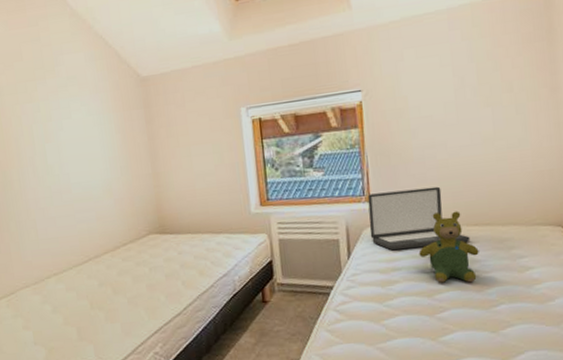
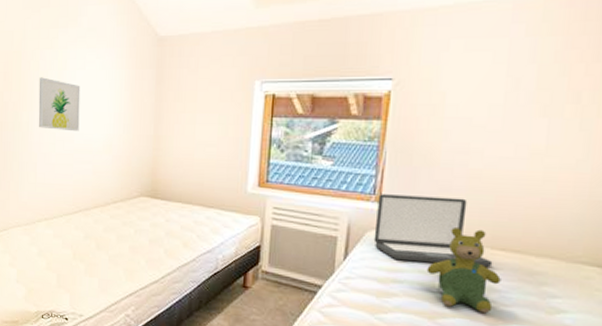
wall art: none [23,131,76,184] -> present [38,77,81,132]

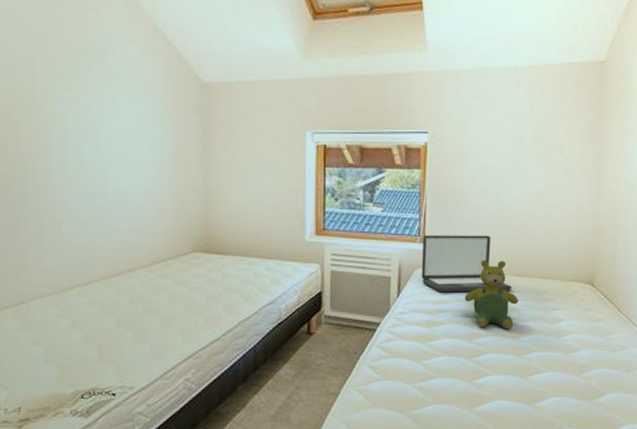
wall art: present [38,77,81,132] -> none [56,122,114,185]

